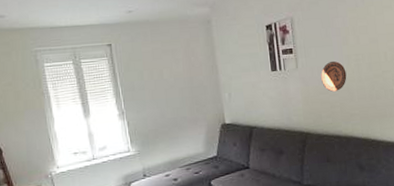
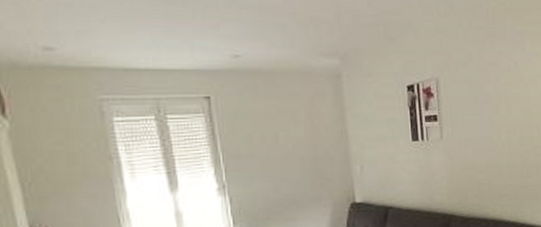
decorative plate: present [321,61,347,92] -> none [468,132,497,168]

